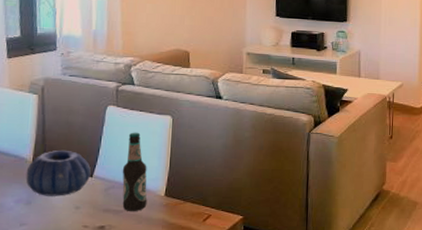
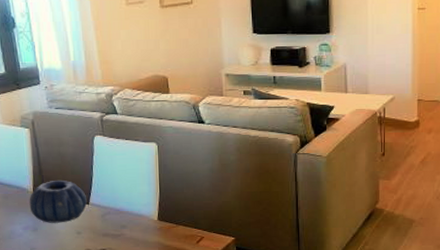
bottle: present [122,132,148,212] -> none [115,160,142,236]

